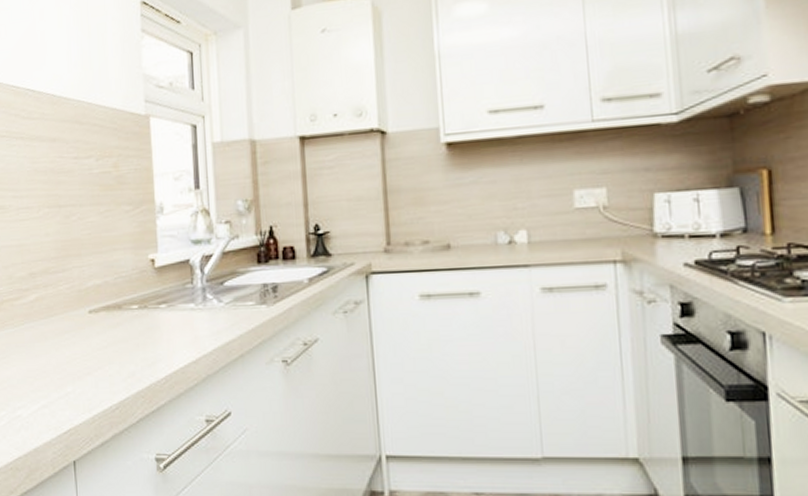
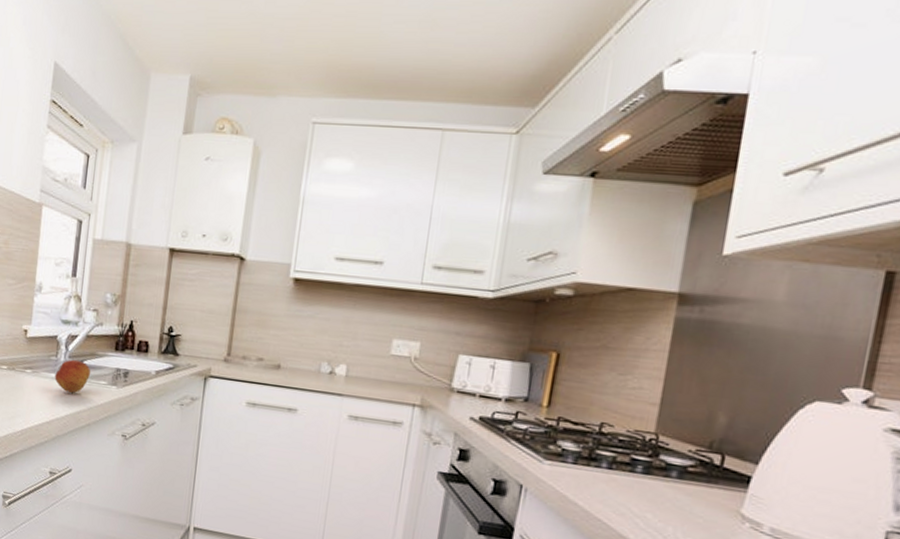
fruit: none [194,282,235,323] -> present [55,359,91,394]

